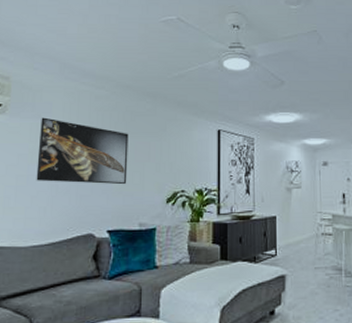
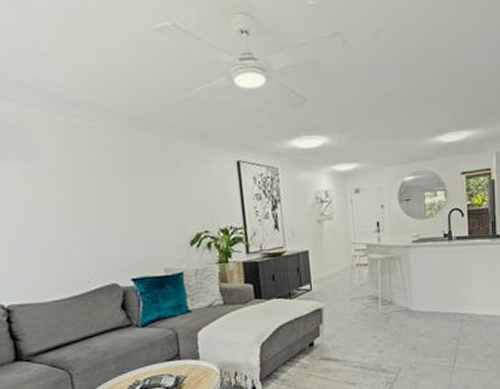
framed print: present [36,117,129,185] -> none [32,159,144,233]

